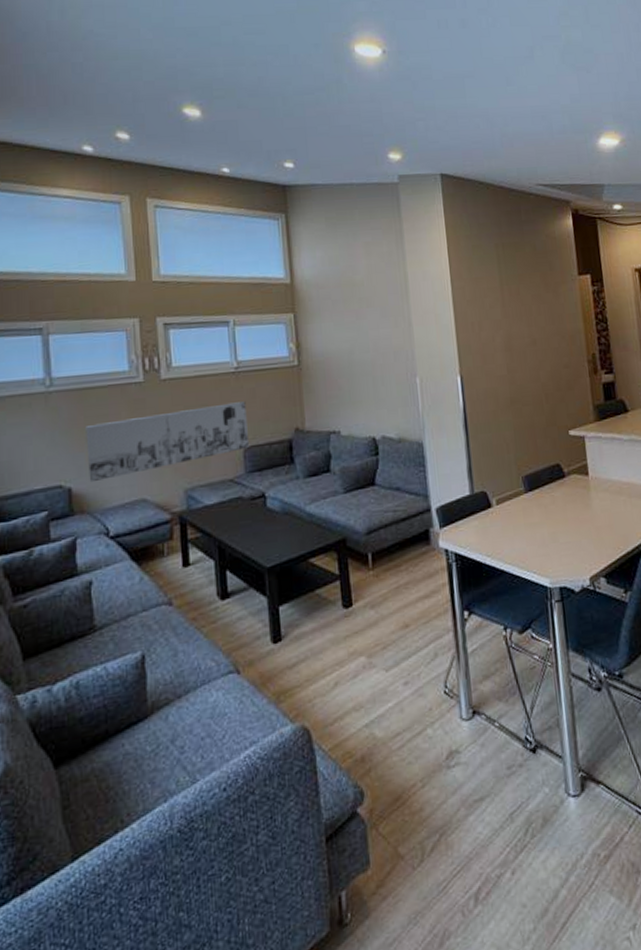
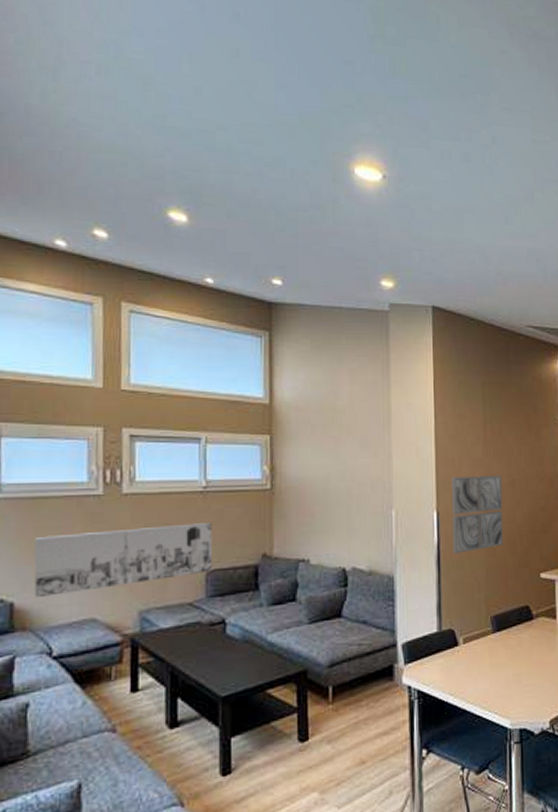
wall art: none [472,335,529,417] -> present [451,475,504,554]

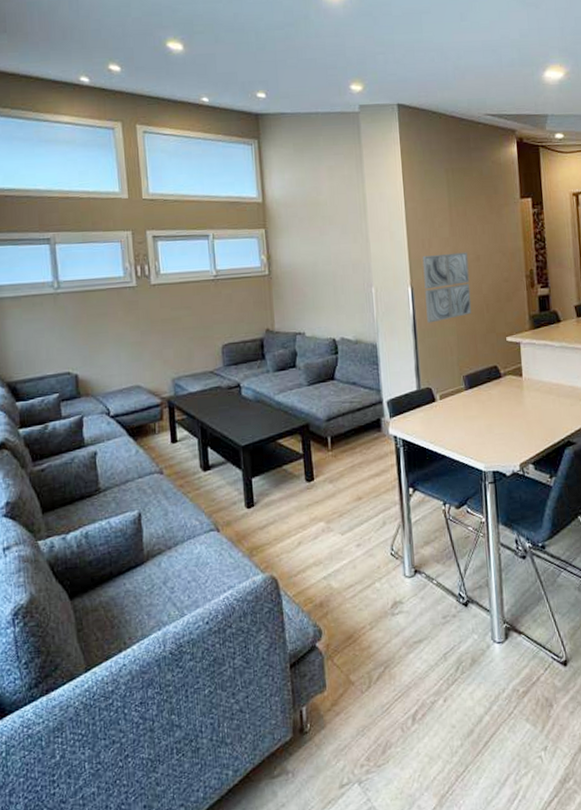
wall art: present [34,523,213,598] -> none [88,305,227,371]

